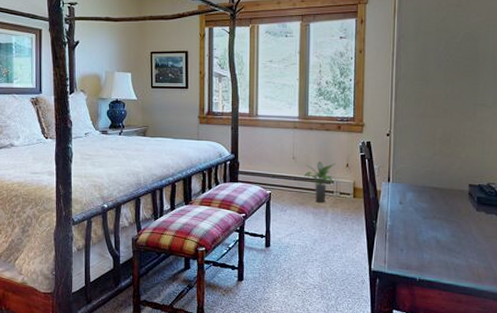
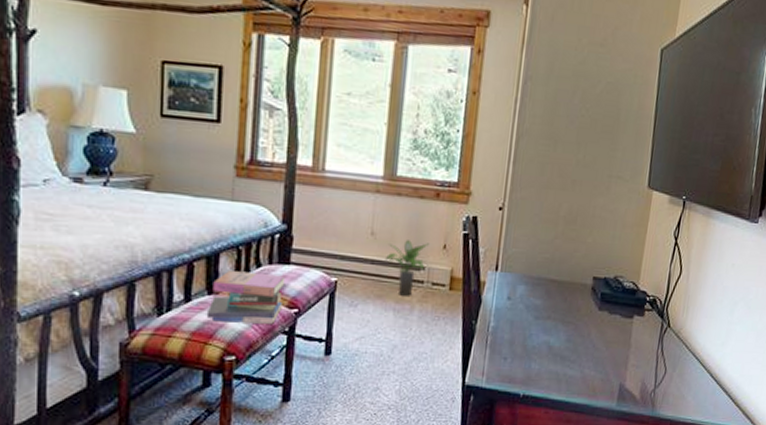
books: none [185,188,236,225] -> present [206,271,286,324]

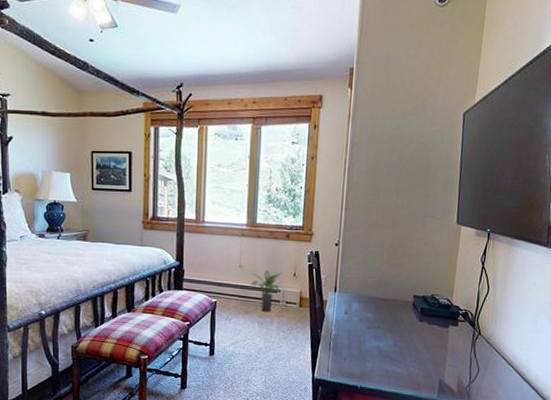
books: present [206,271,286,324] -> none [127,295,180,333]

